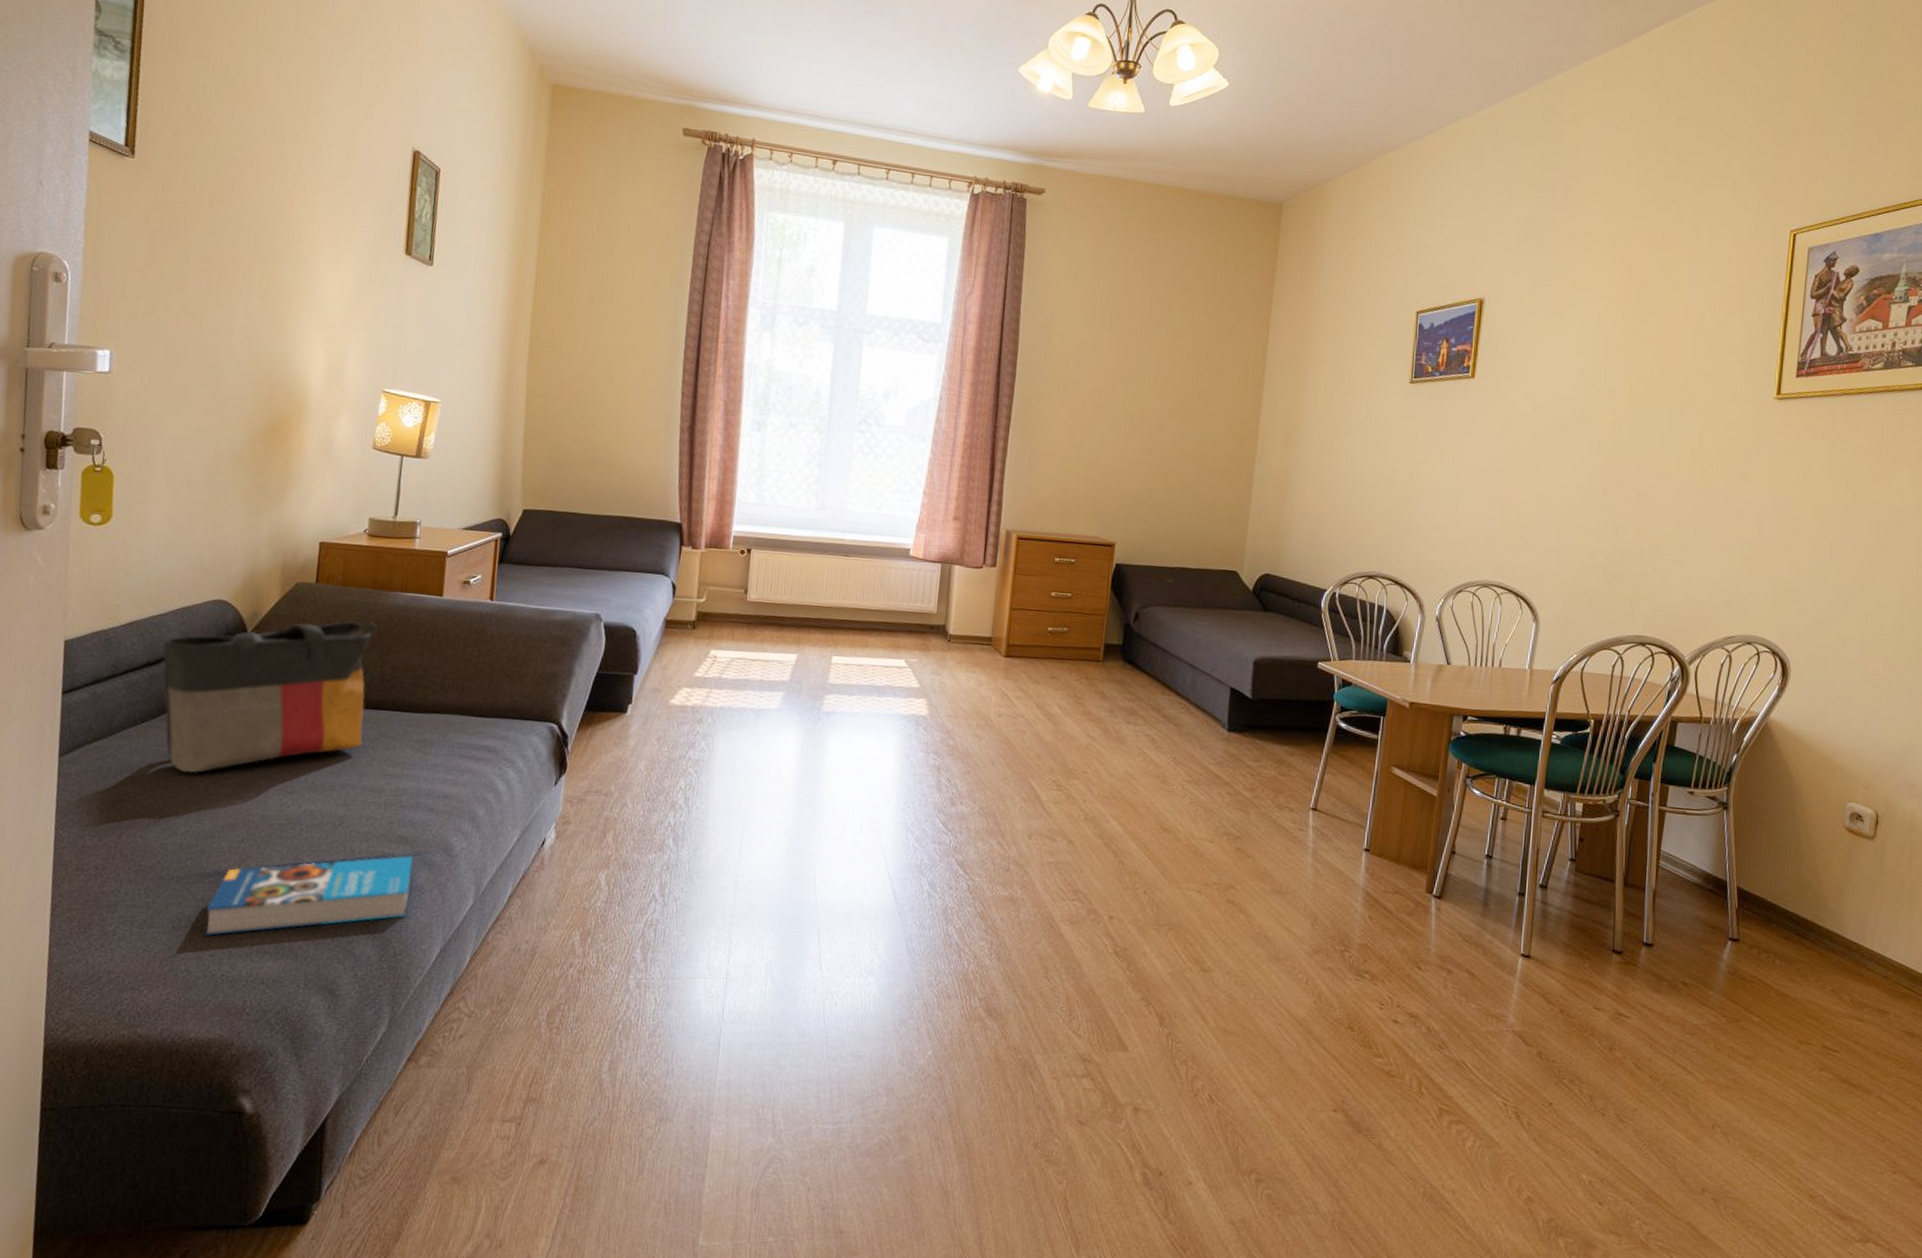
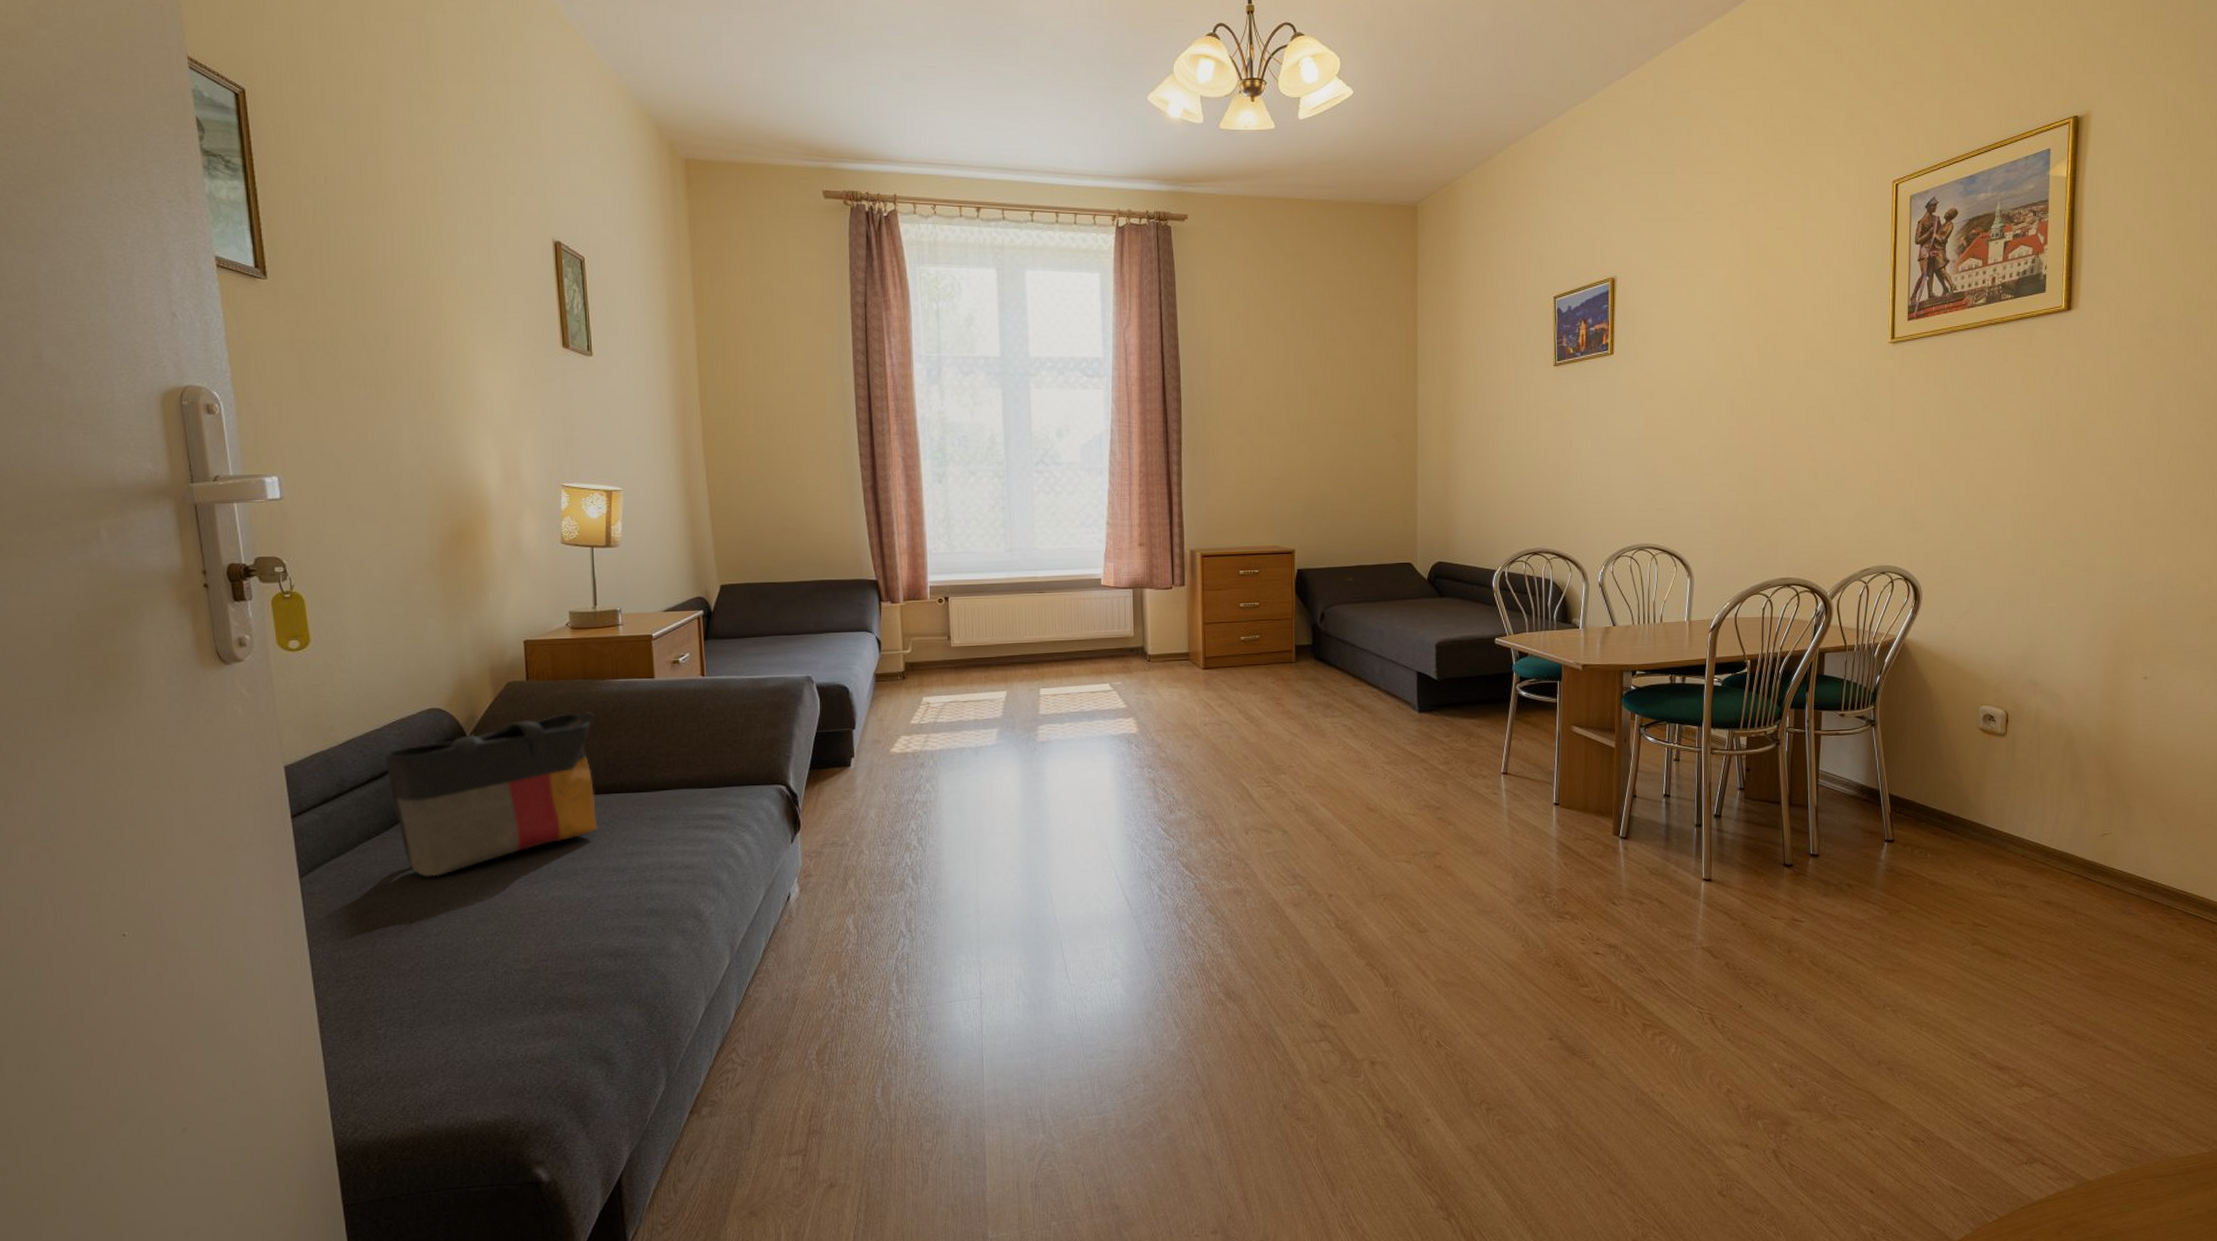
book: present [205,855,414,937] -> none [471,926,668,1026]

